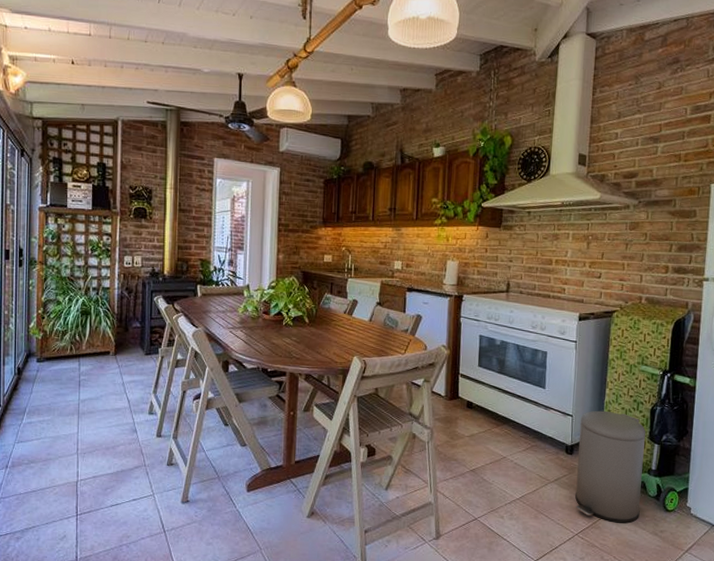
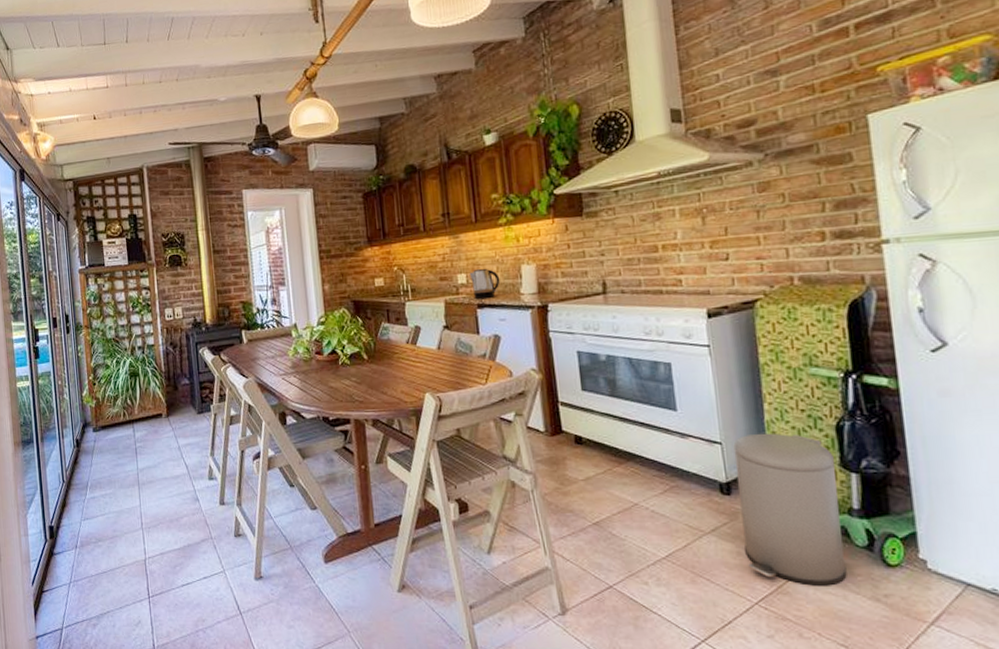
kettle: none [404,258,429,285] -> present [469,268,500,300]

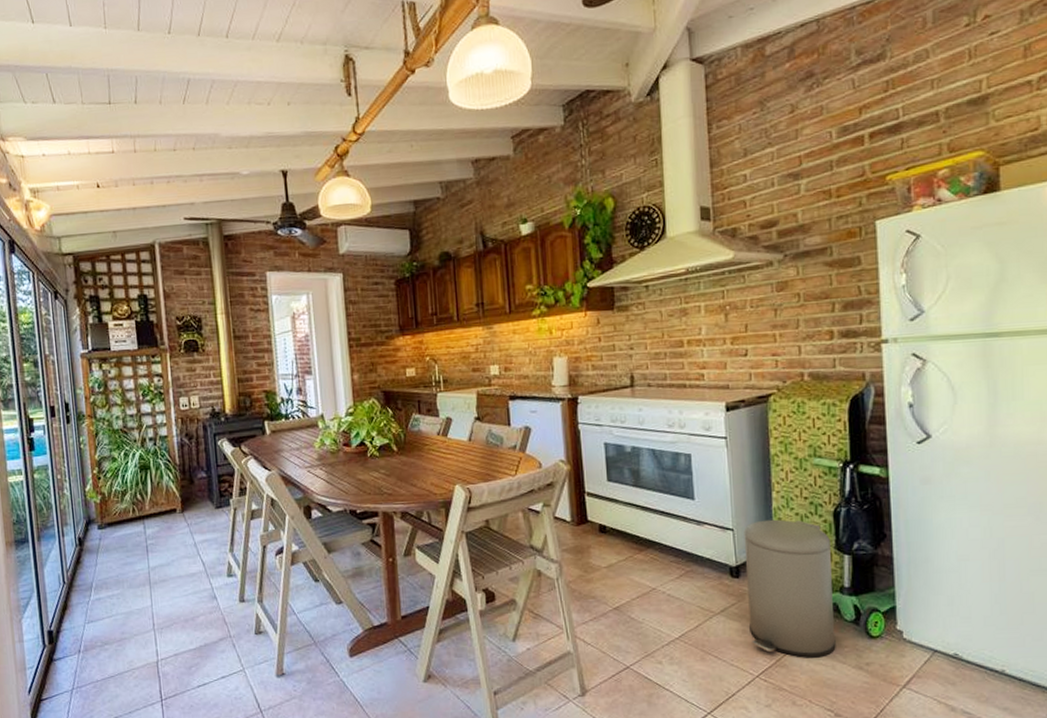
kettle: present [469,268,500,300] -> none [501,359,533,392]

